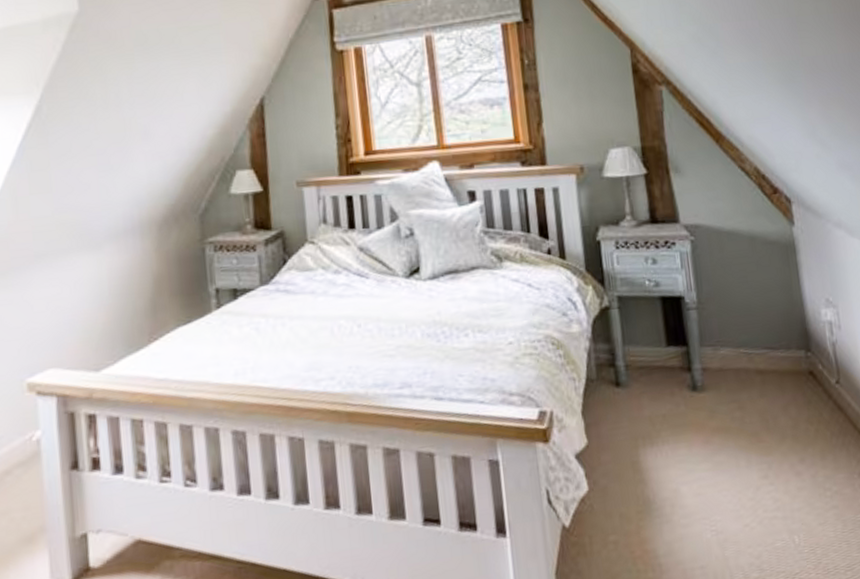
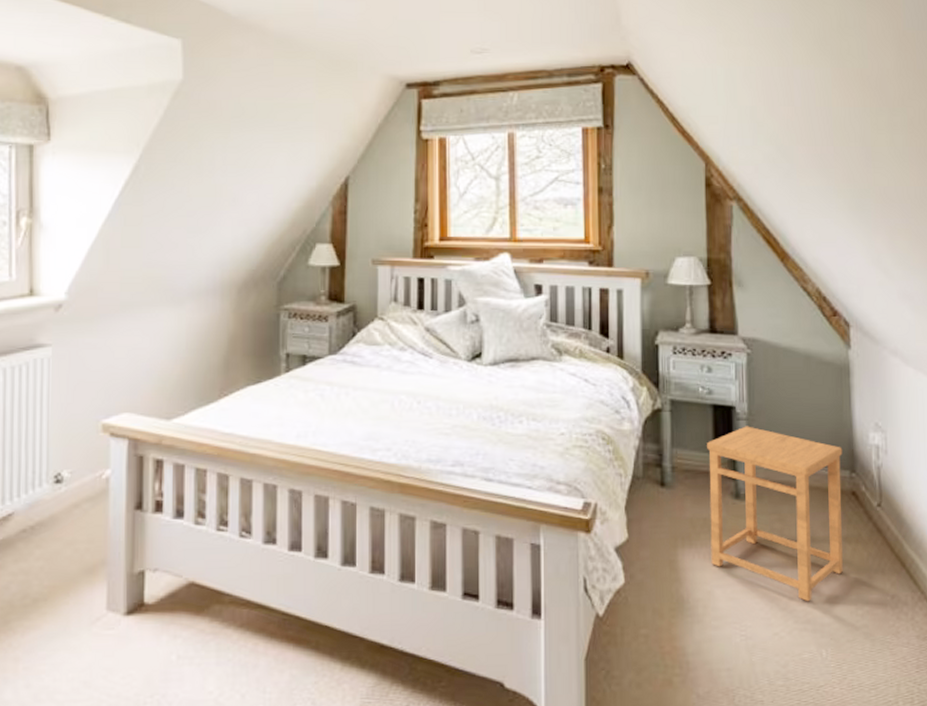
side table: none [659,315,808,489] -> present [707,426,843,602]

